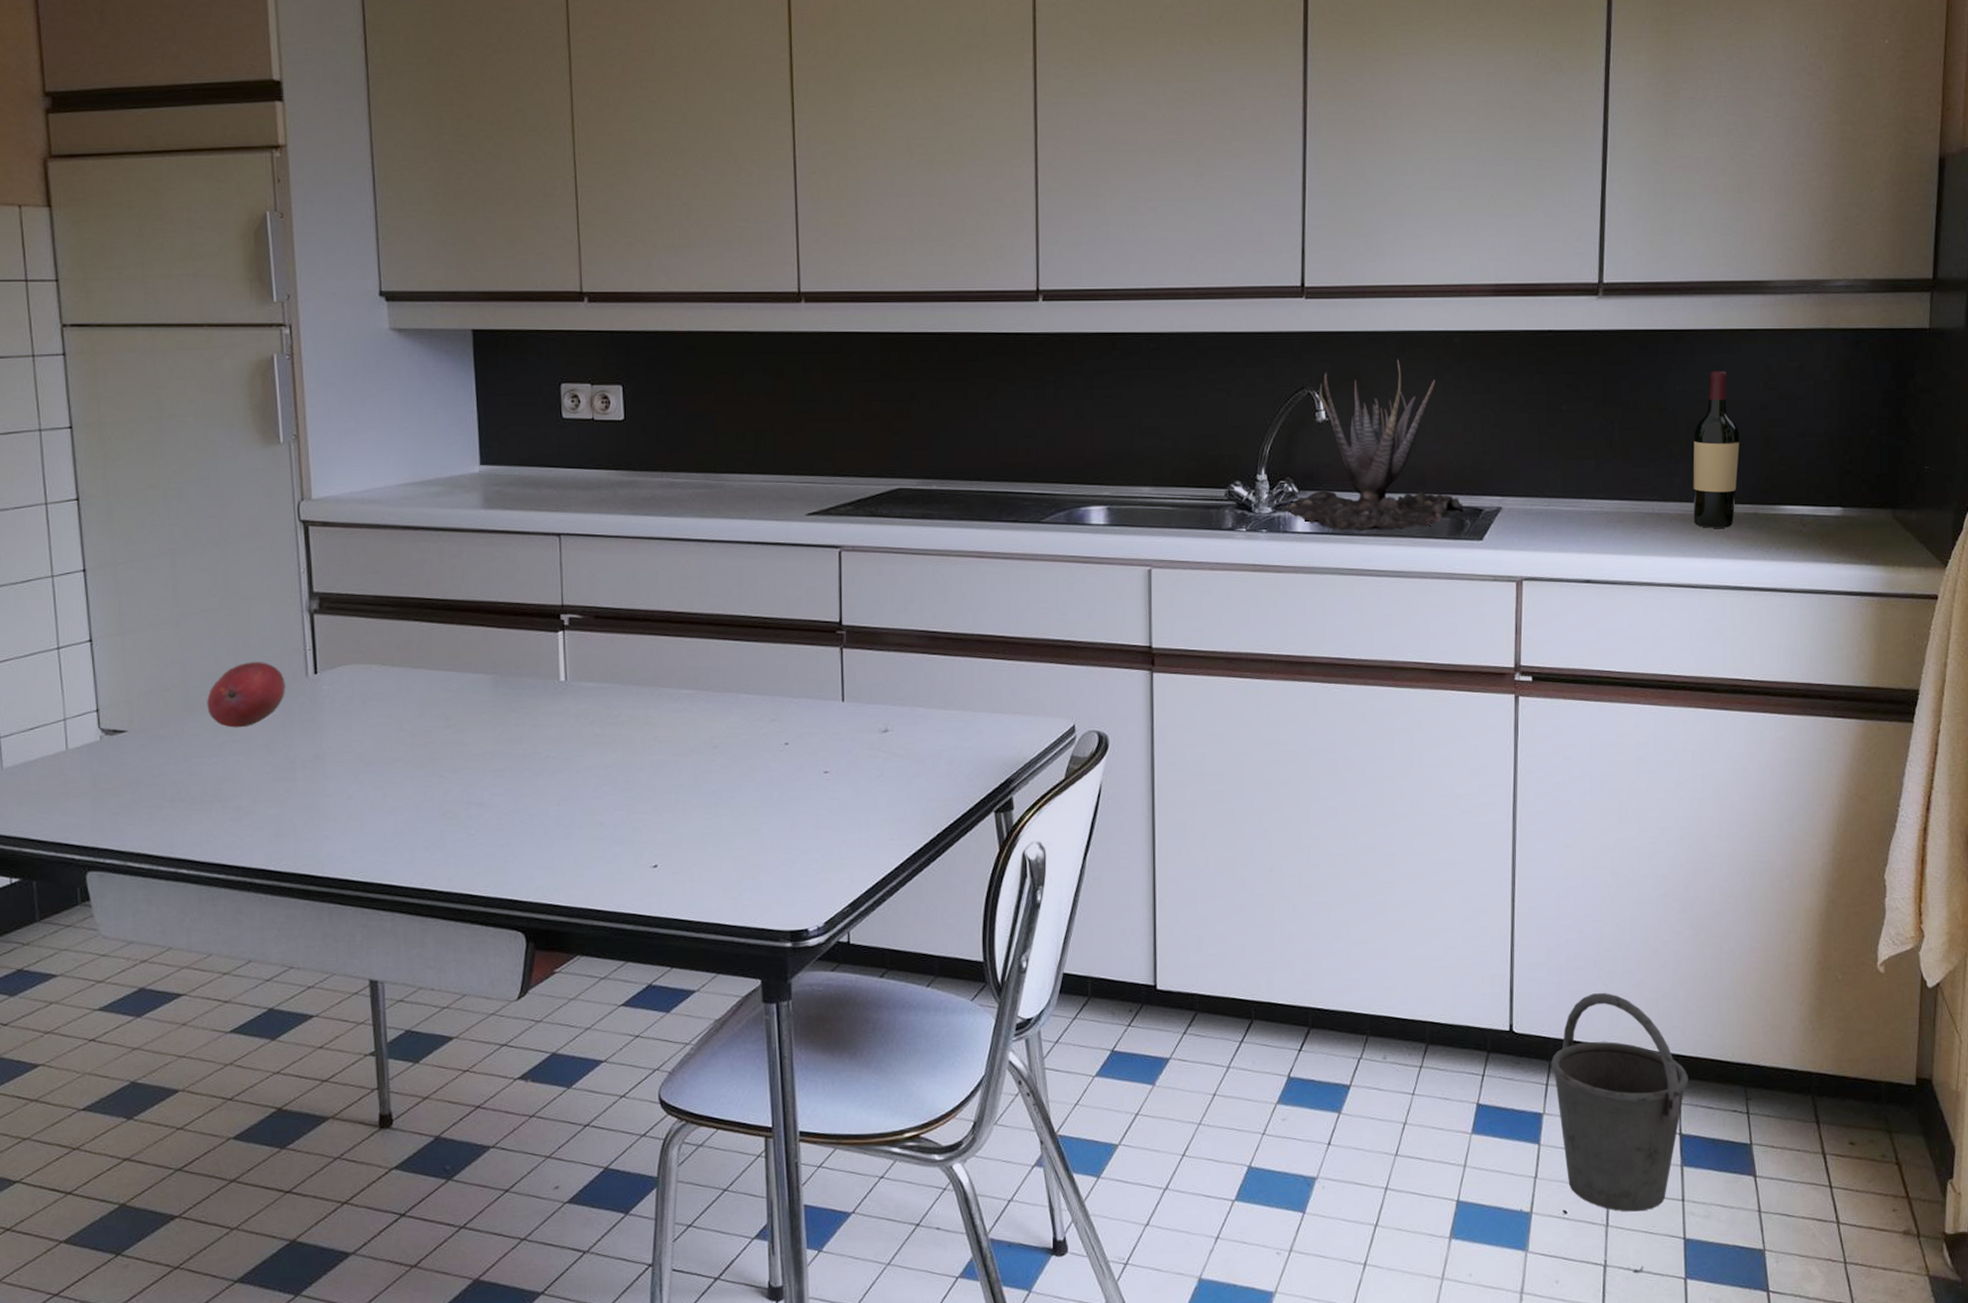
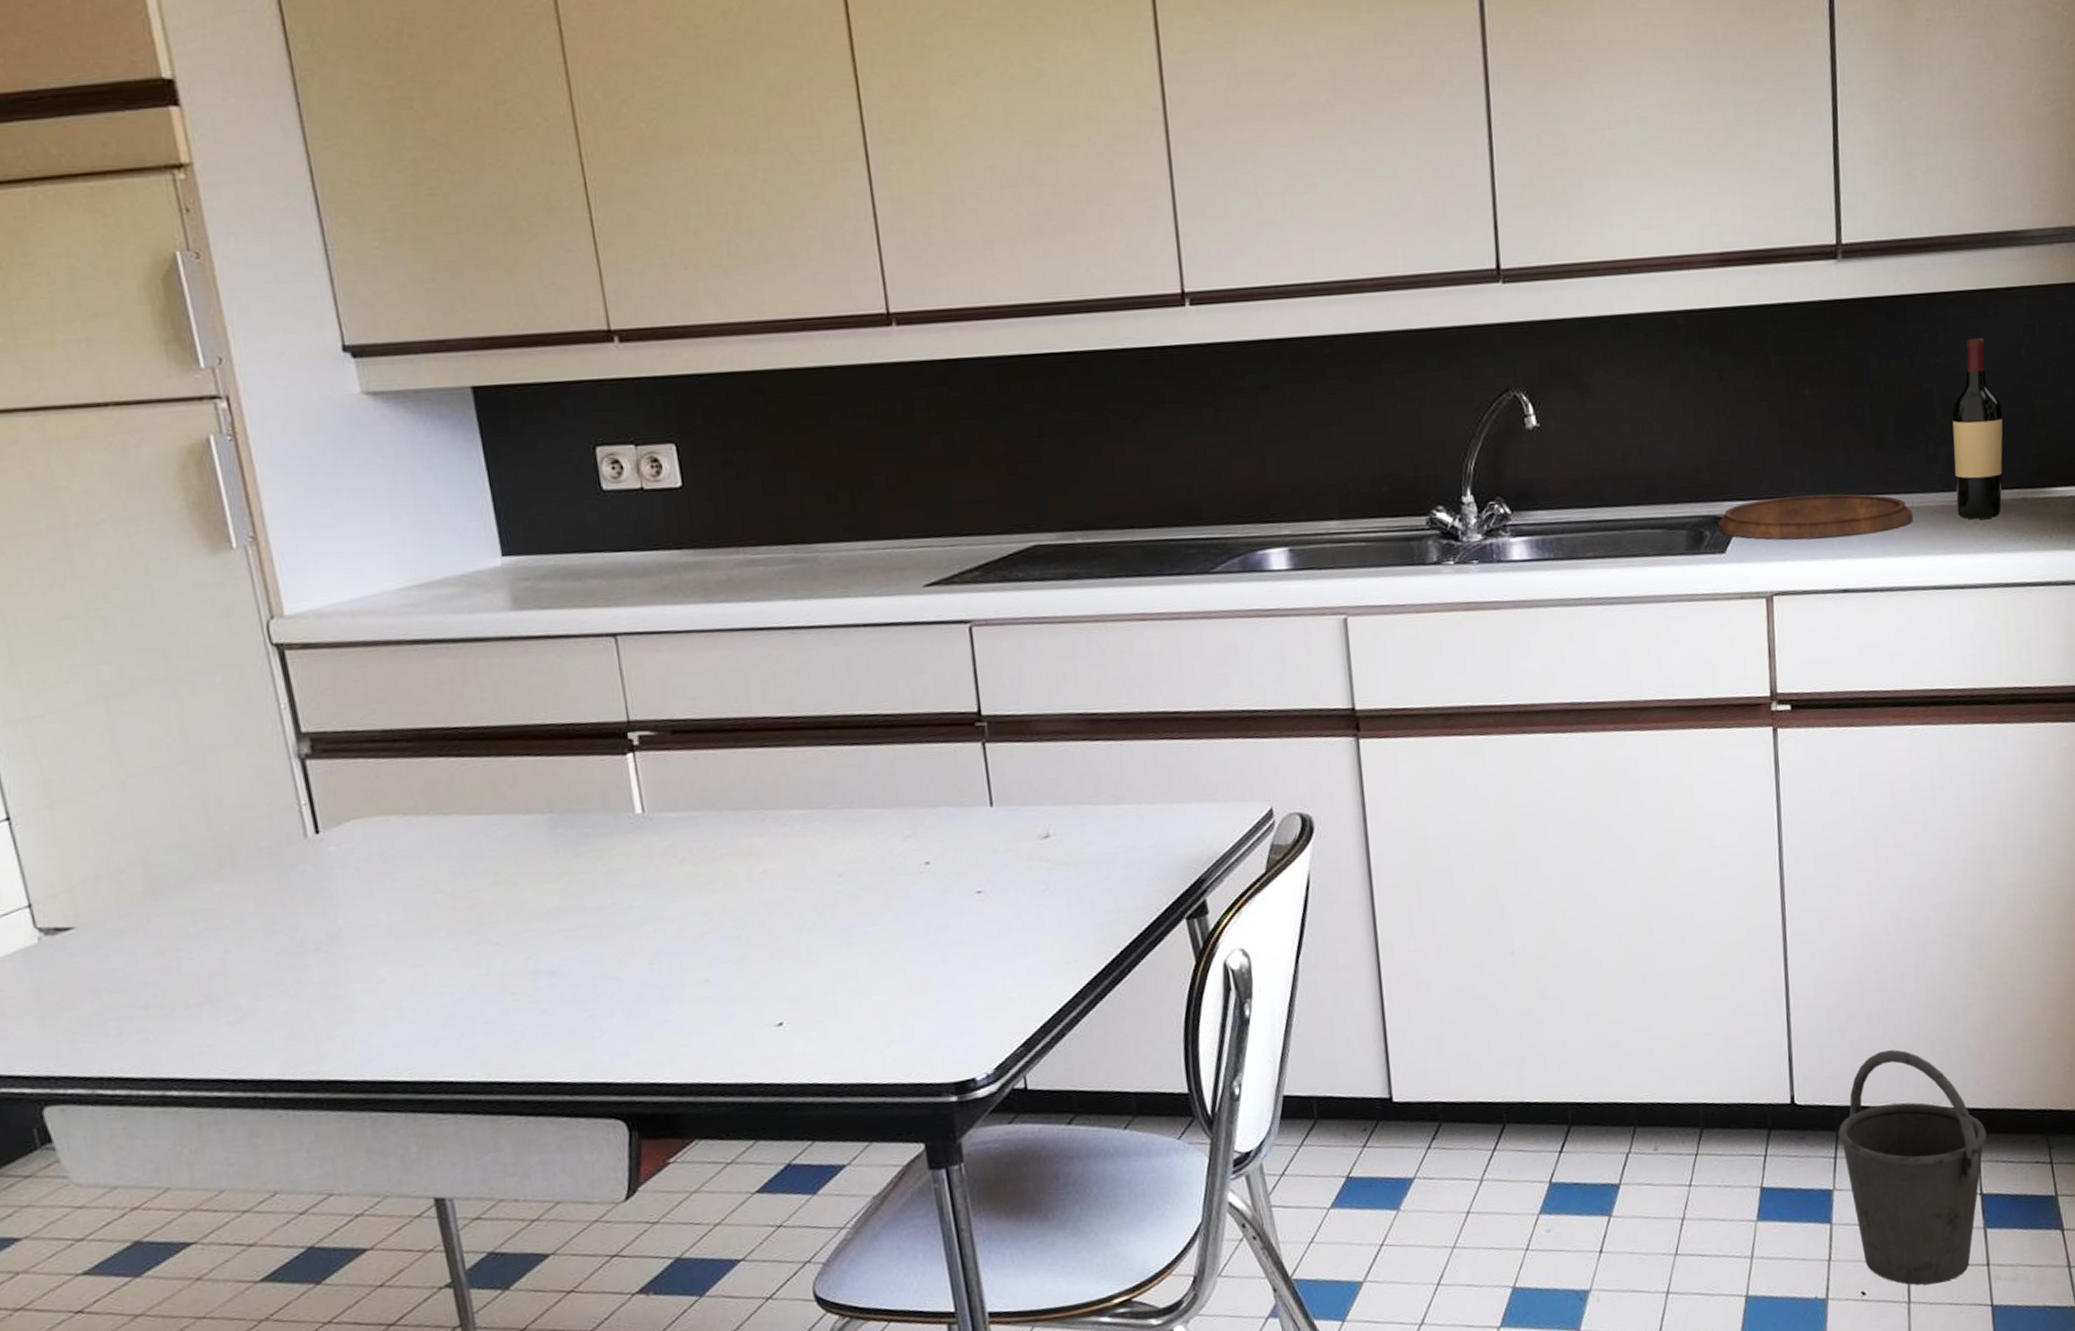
fruit: present [206,662,285,728] -> none [175,825,280,911]
plant: present [1284,359,1463,532] -> none [1497,349,1702,556]
cutting board: none [1477,496,1653,535] -> present [1718,493,1914,541]

